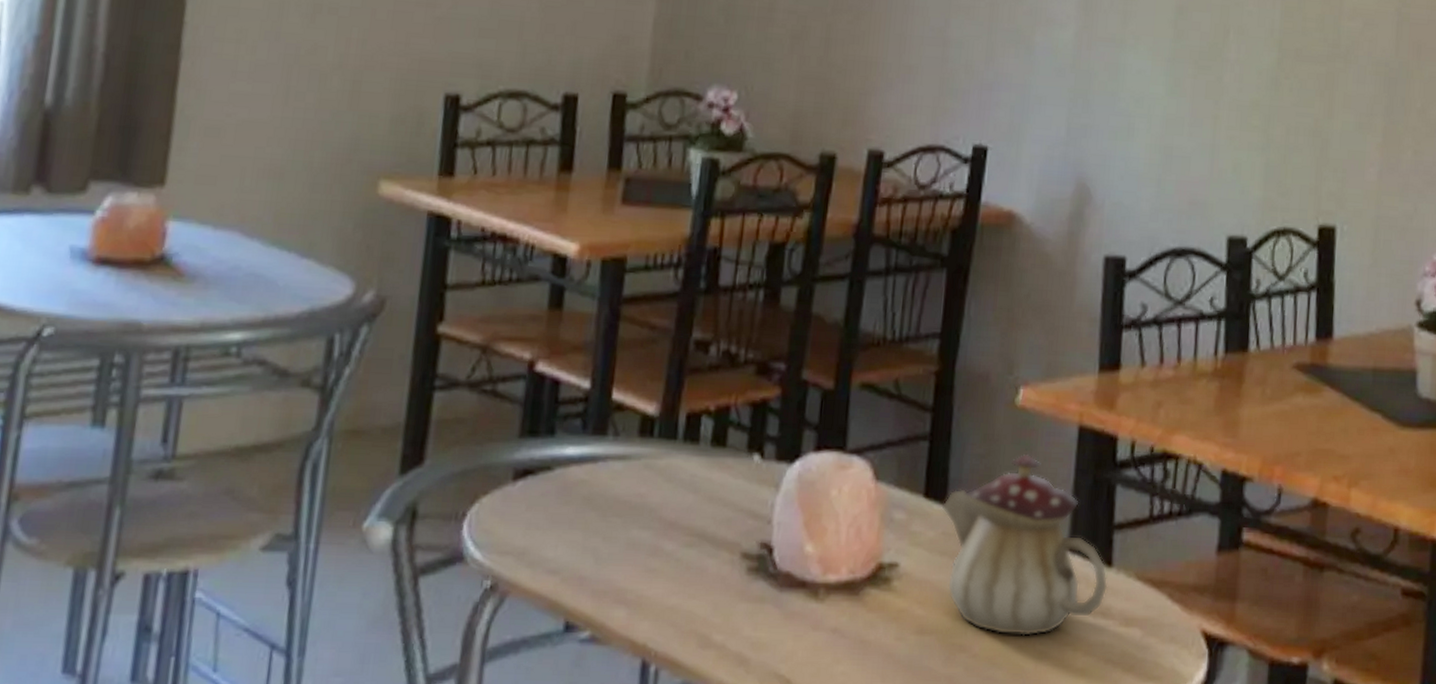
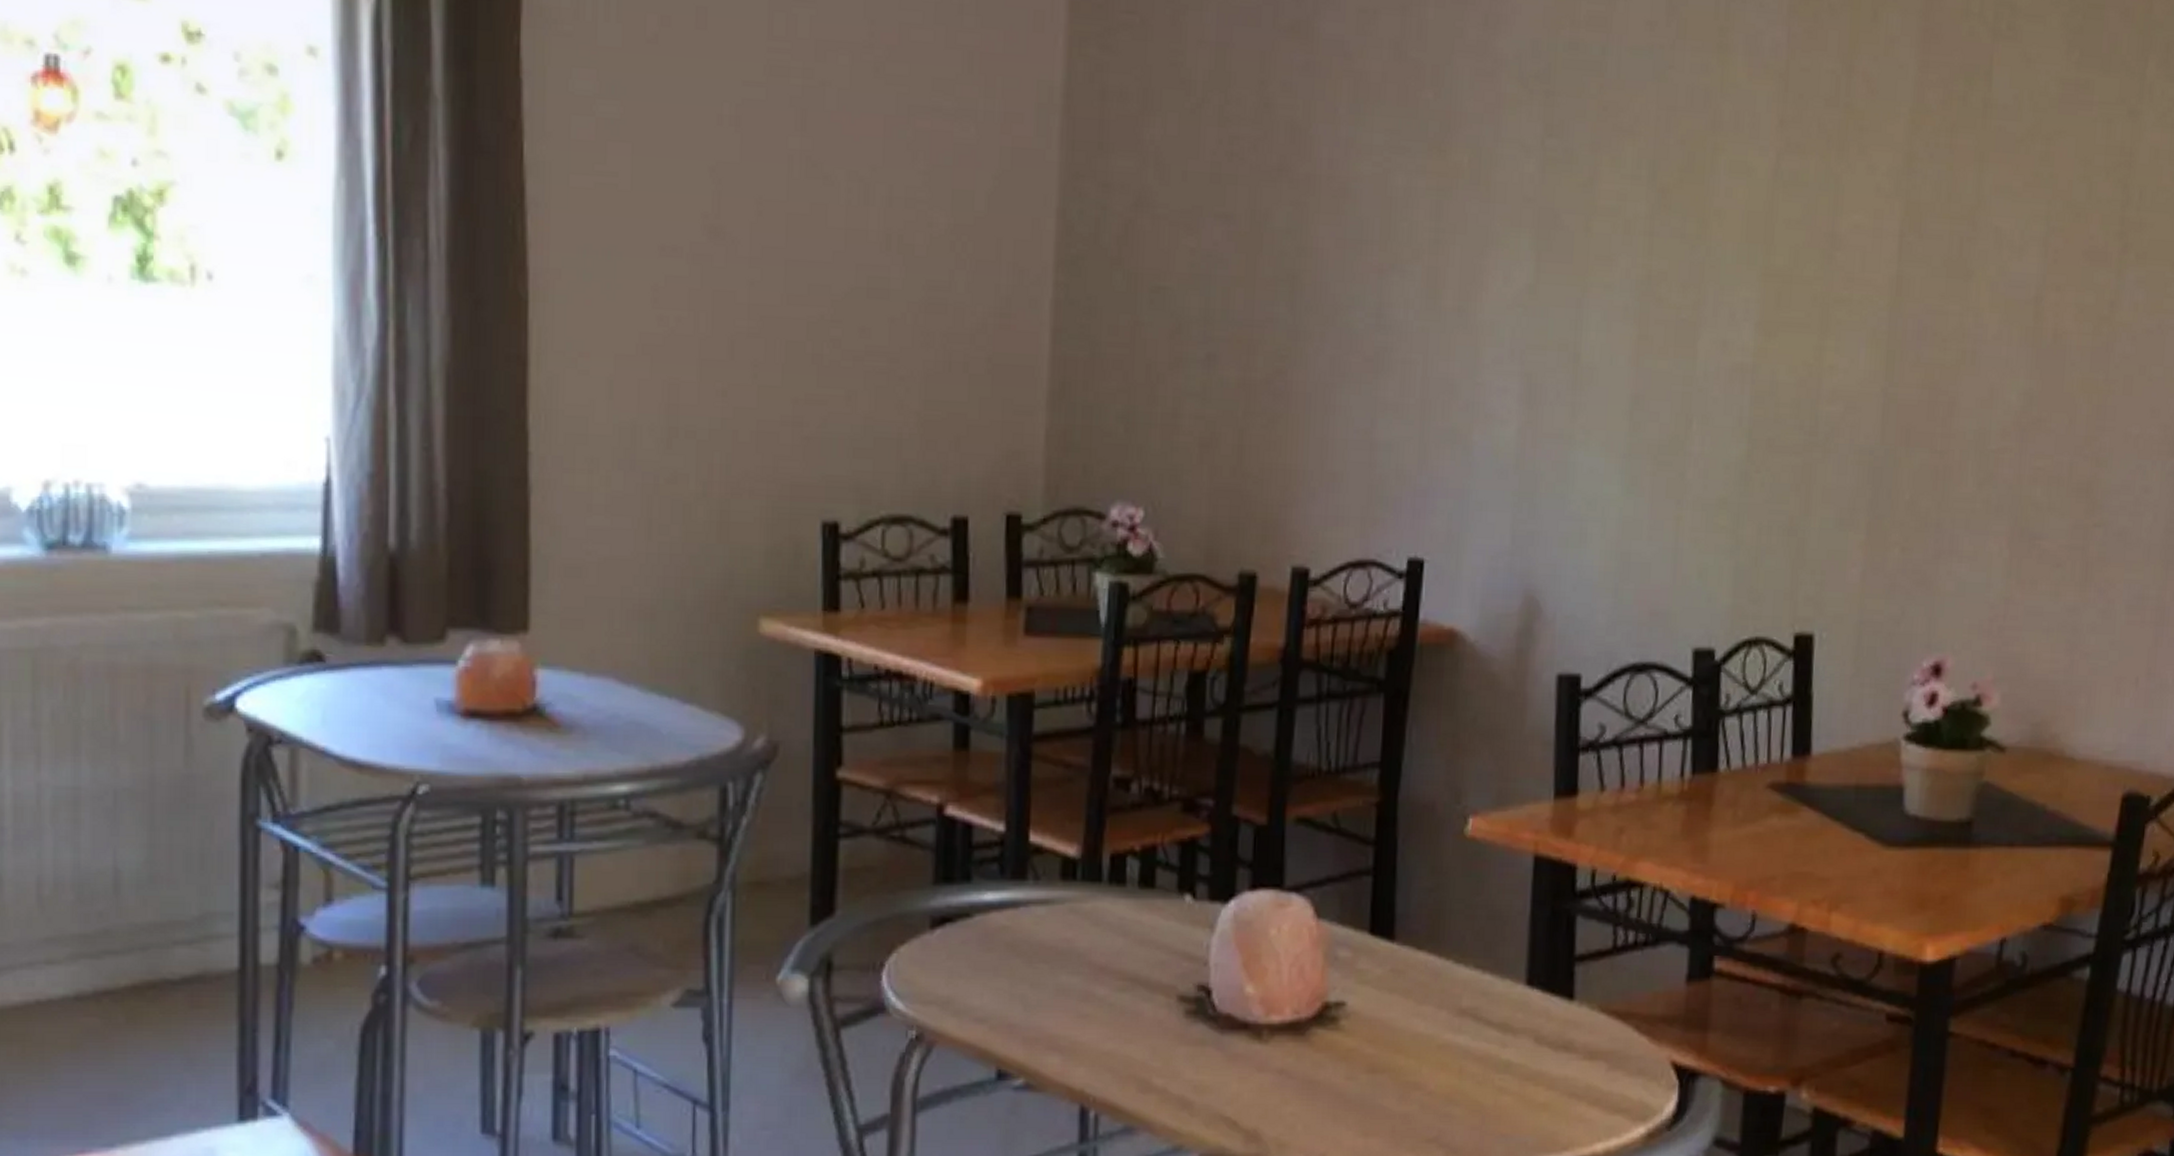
teapot: present [941,453,1108,636] -> none [1389,885,1570,1072]

